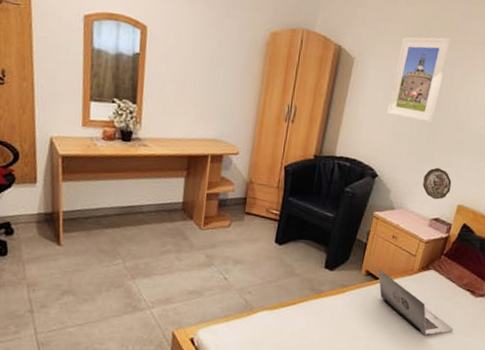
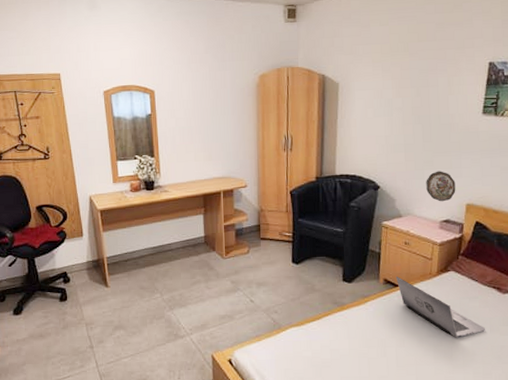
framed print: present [387,37,451,123] -> none [378,47,430,130]

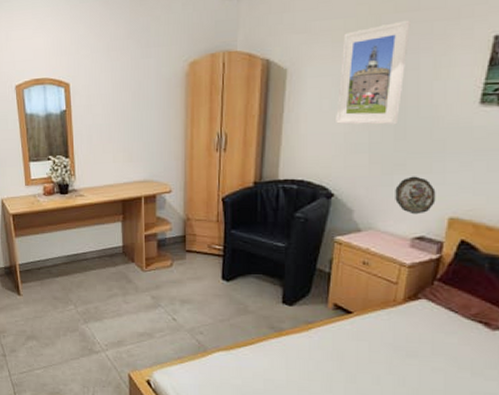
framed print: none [378,47,430,130] -> present [336,19,410,125]
laptop: present [395,276,486,338] -> none [348,302,466,379]

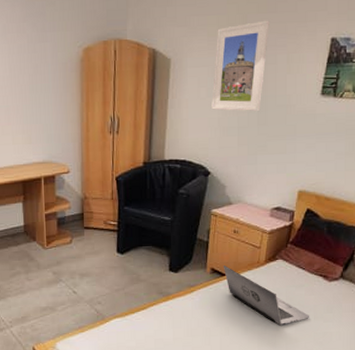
laptop: none [348,302,466,379] -> present [223,265,310,326]
decorative plate: present [395,176,436,215] -> none [258,156,289,189]

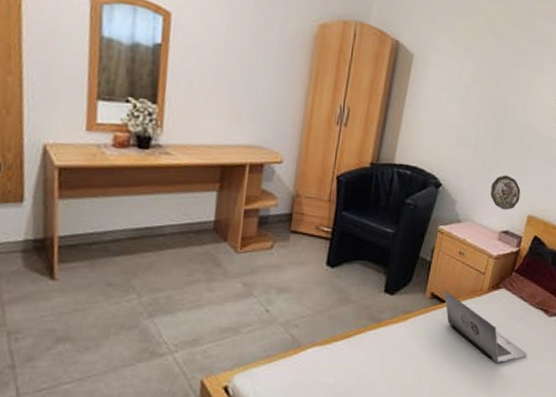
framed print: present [212,20,270,112] -> none [450,33,516,127]
decorative plate: none [258,156,289,189] -> present [490,175,521,210]

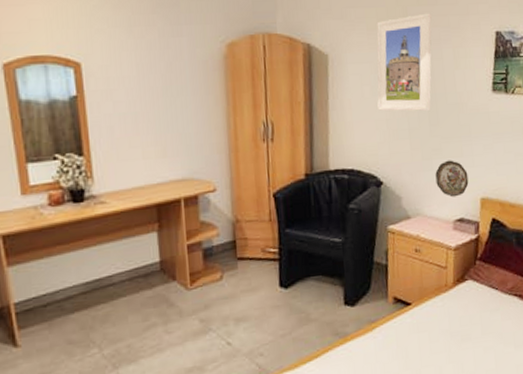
laptop: present [444,291,528,364] -> none [406,292,510,361]
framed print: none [450,33,516,127] -> present [377,13,432,112]

